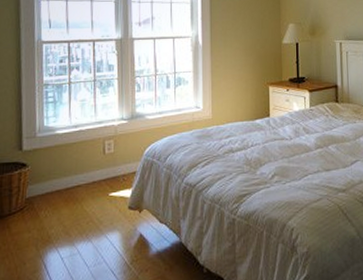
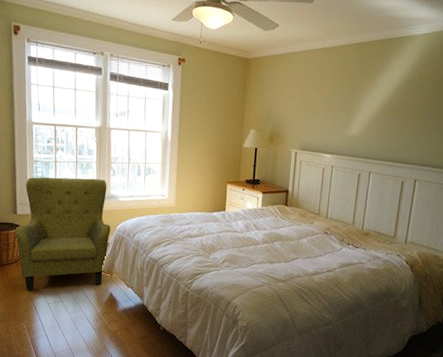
armchair: none [19,97,137,245] -> present [14,176,111,291]

